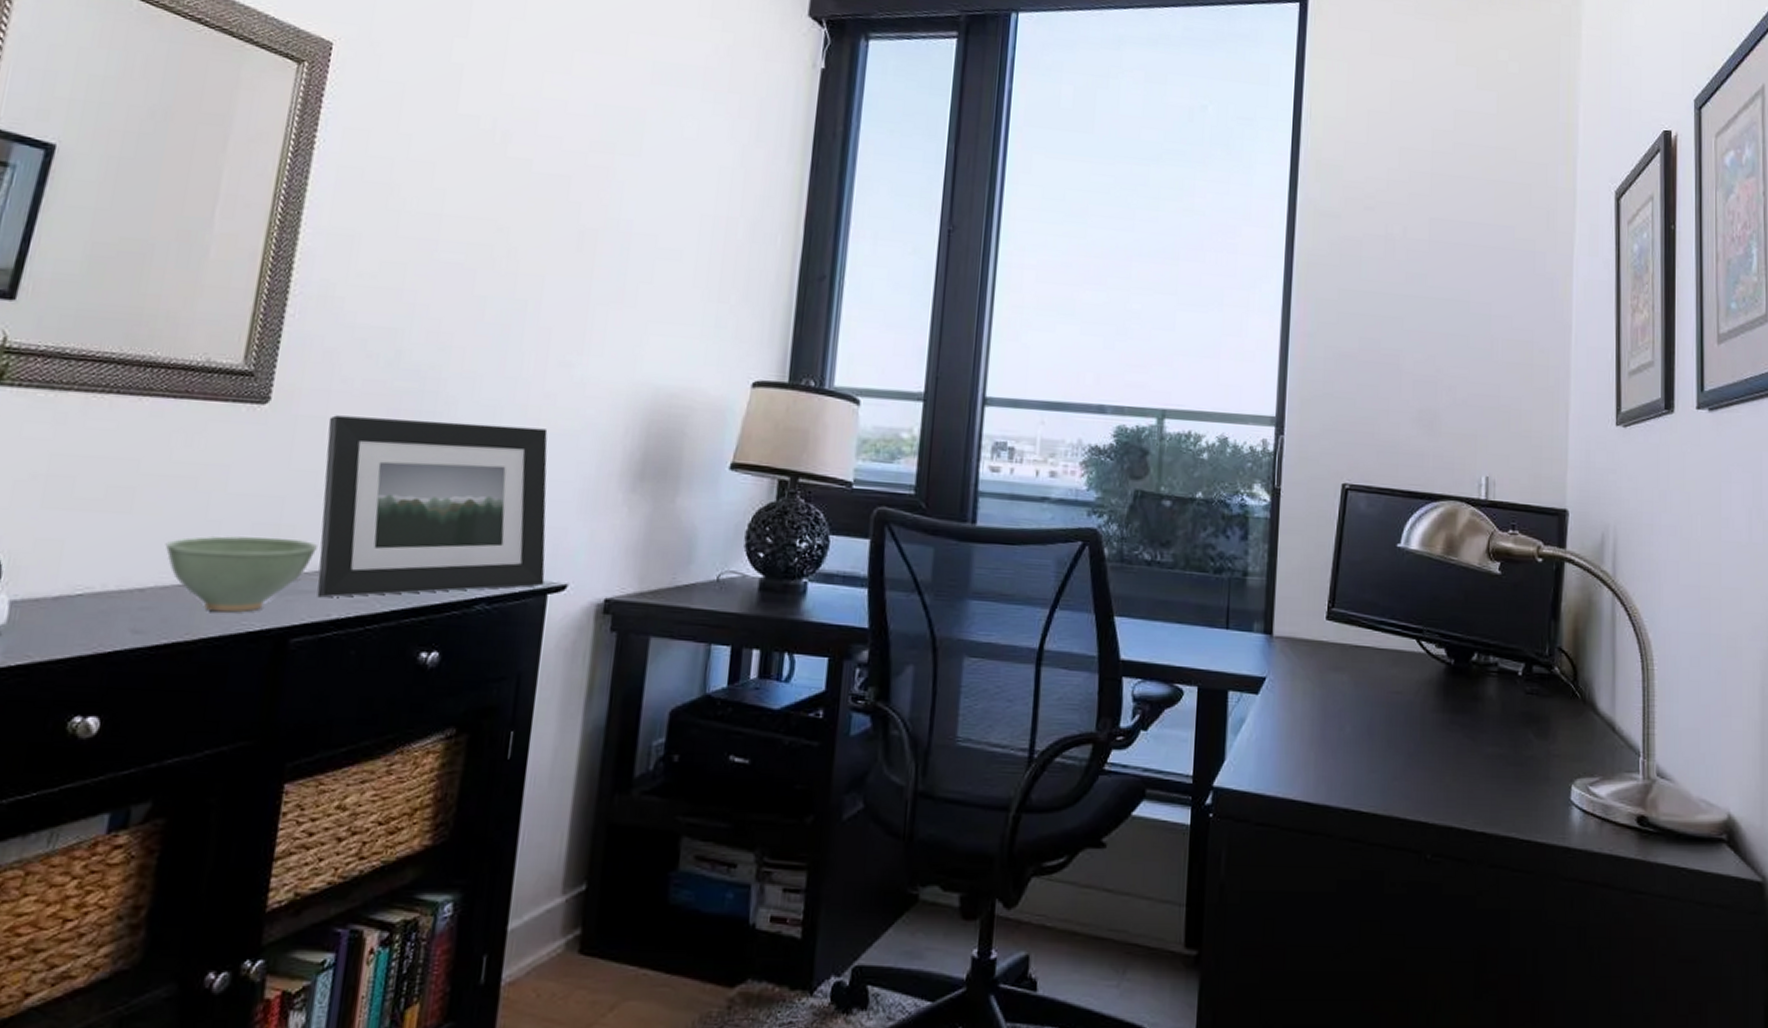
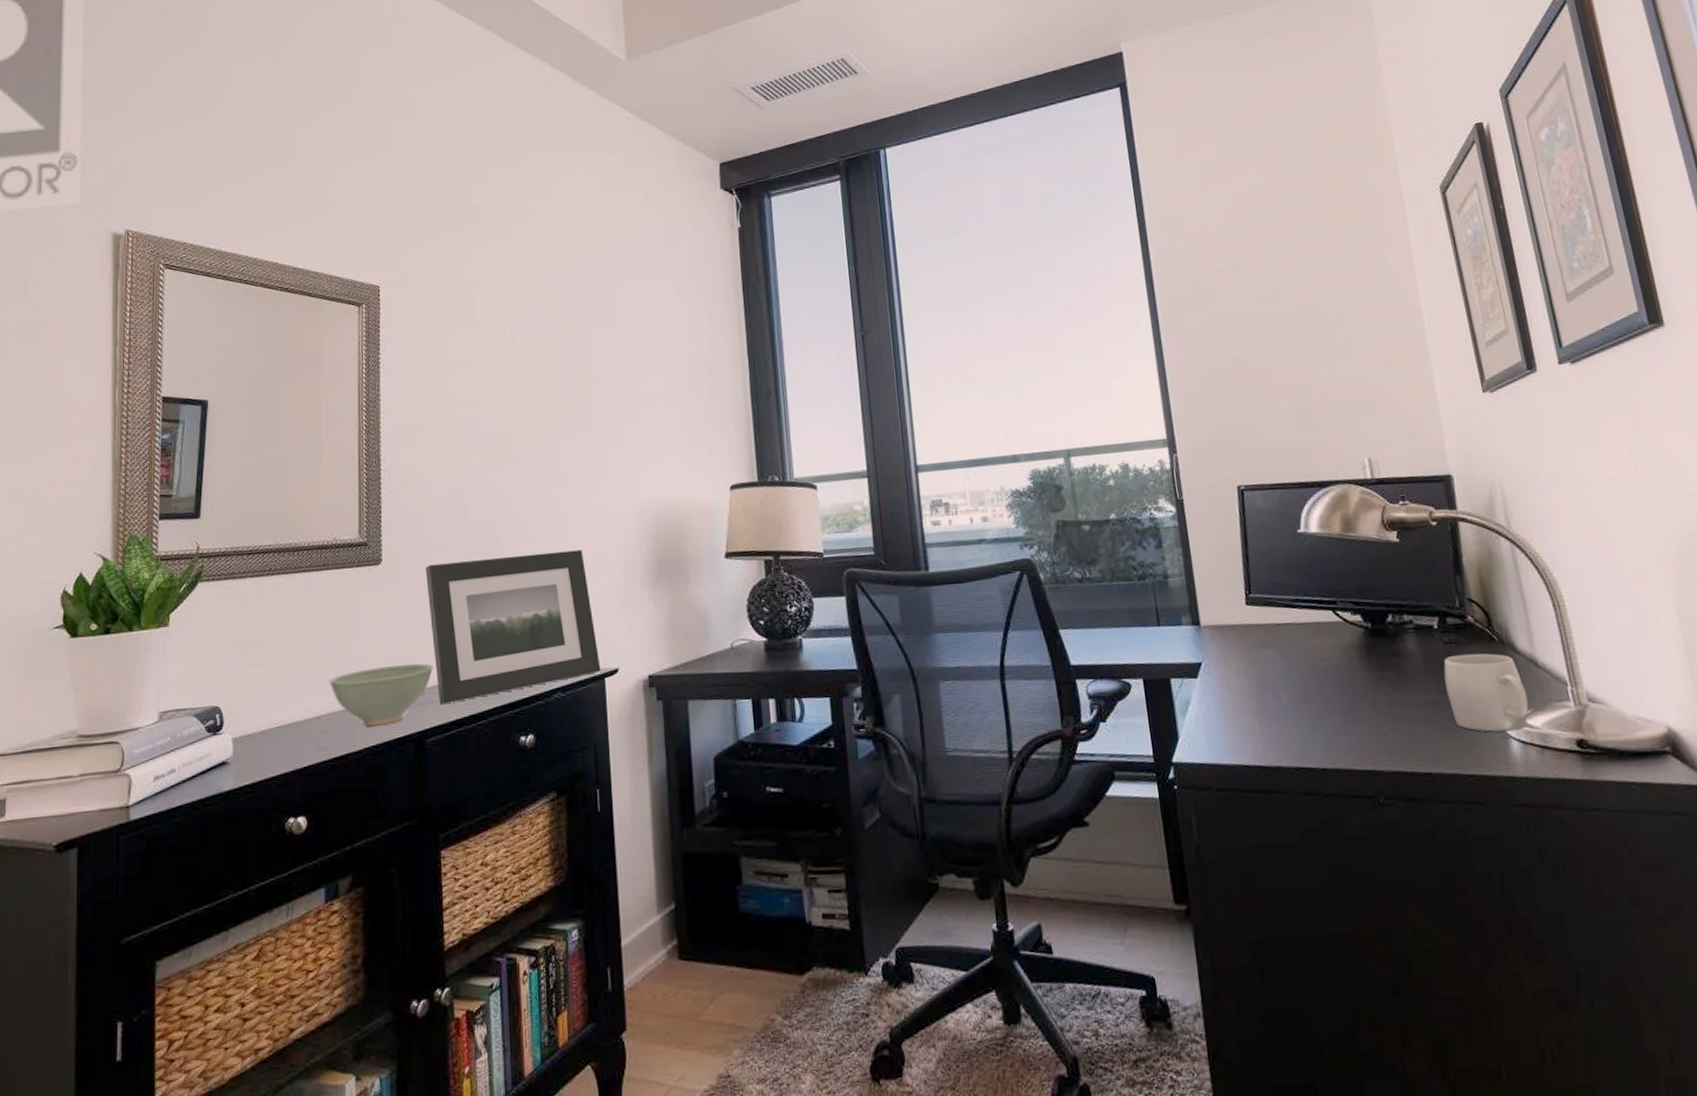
mug: none [1518,707,1598,799] -> present [1443,653,1529,732]

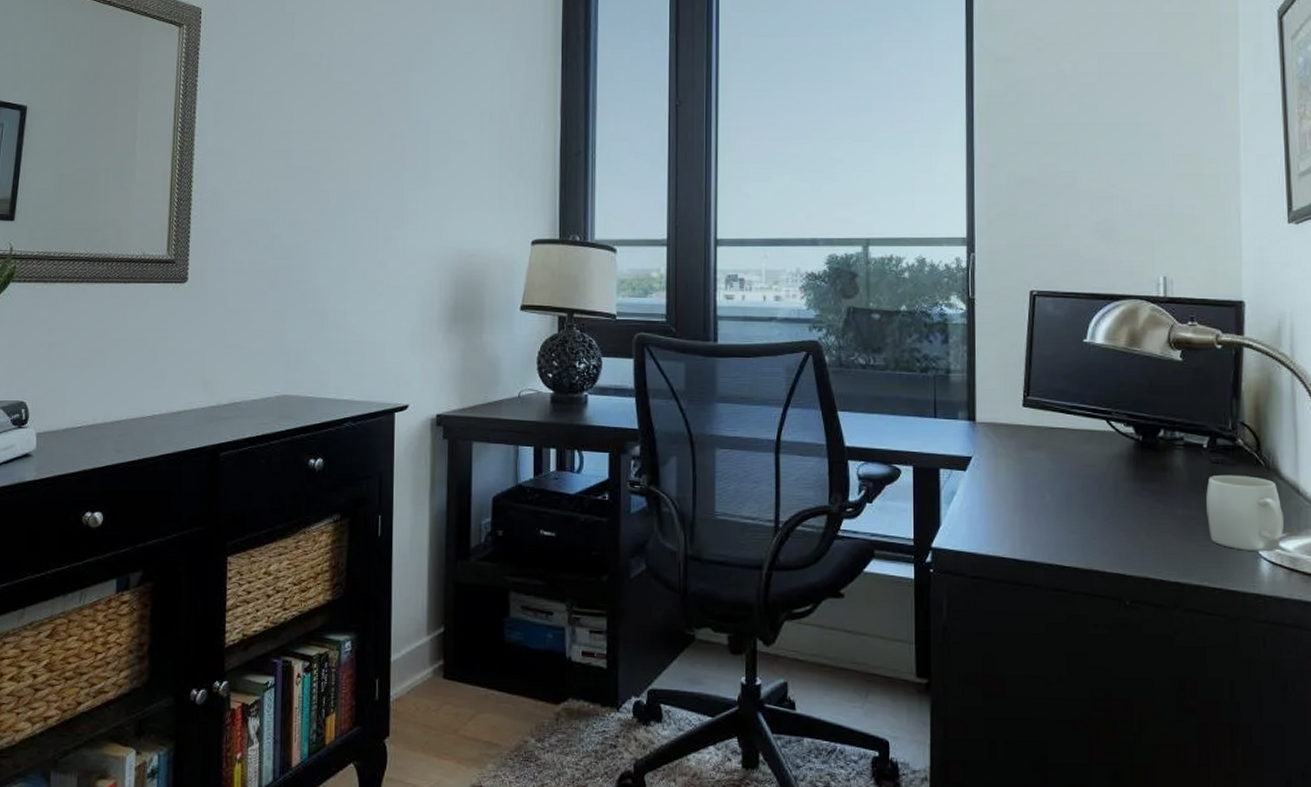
bowl: present [328,663,433,727] -> none [130,380,231,436]
picture frame: present [425,549,601,705] -> none [229,287,392,422]

